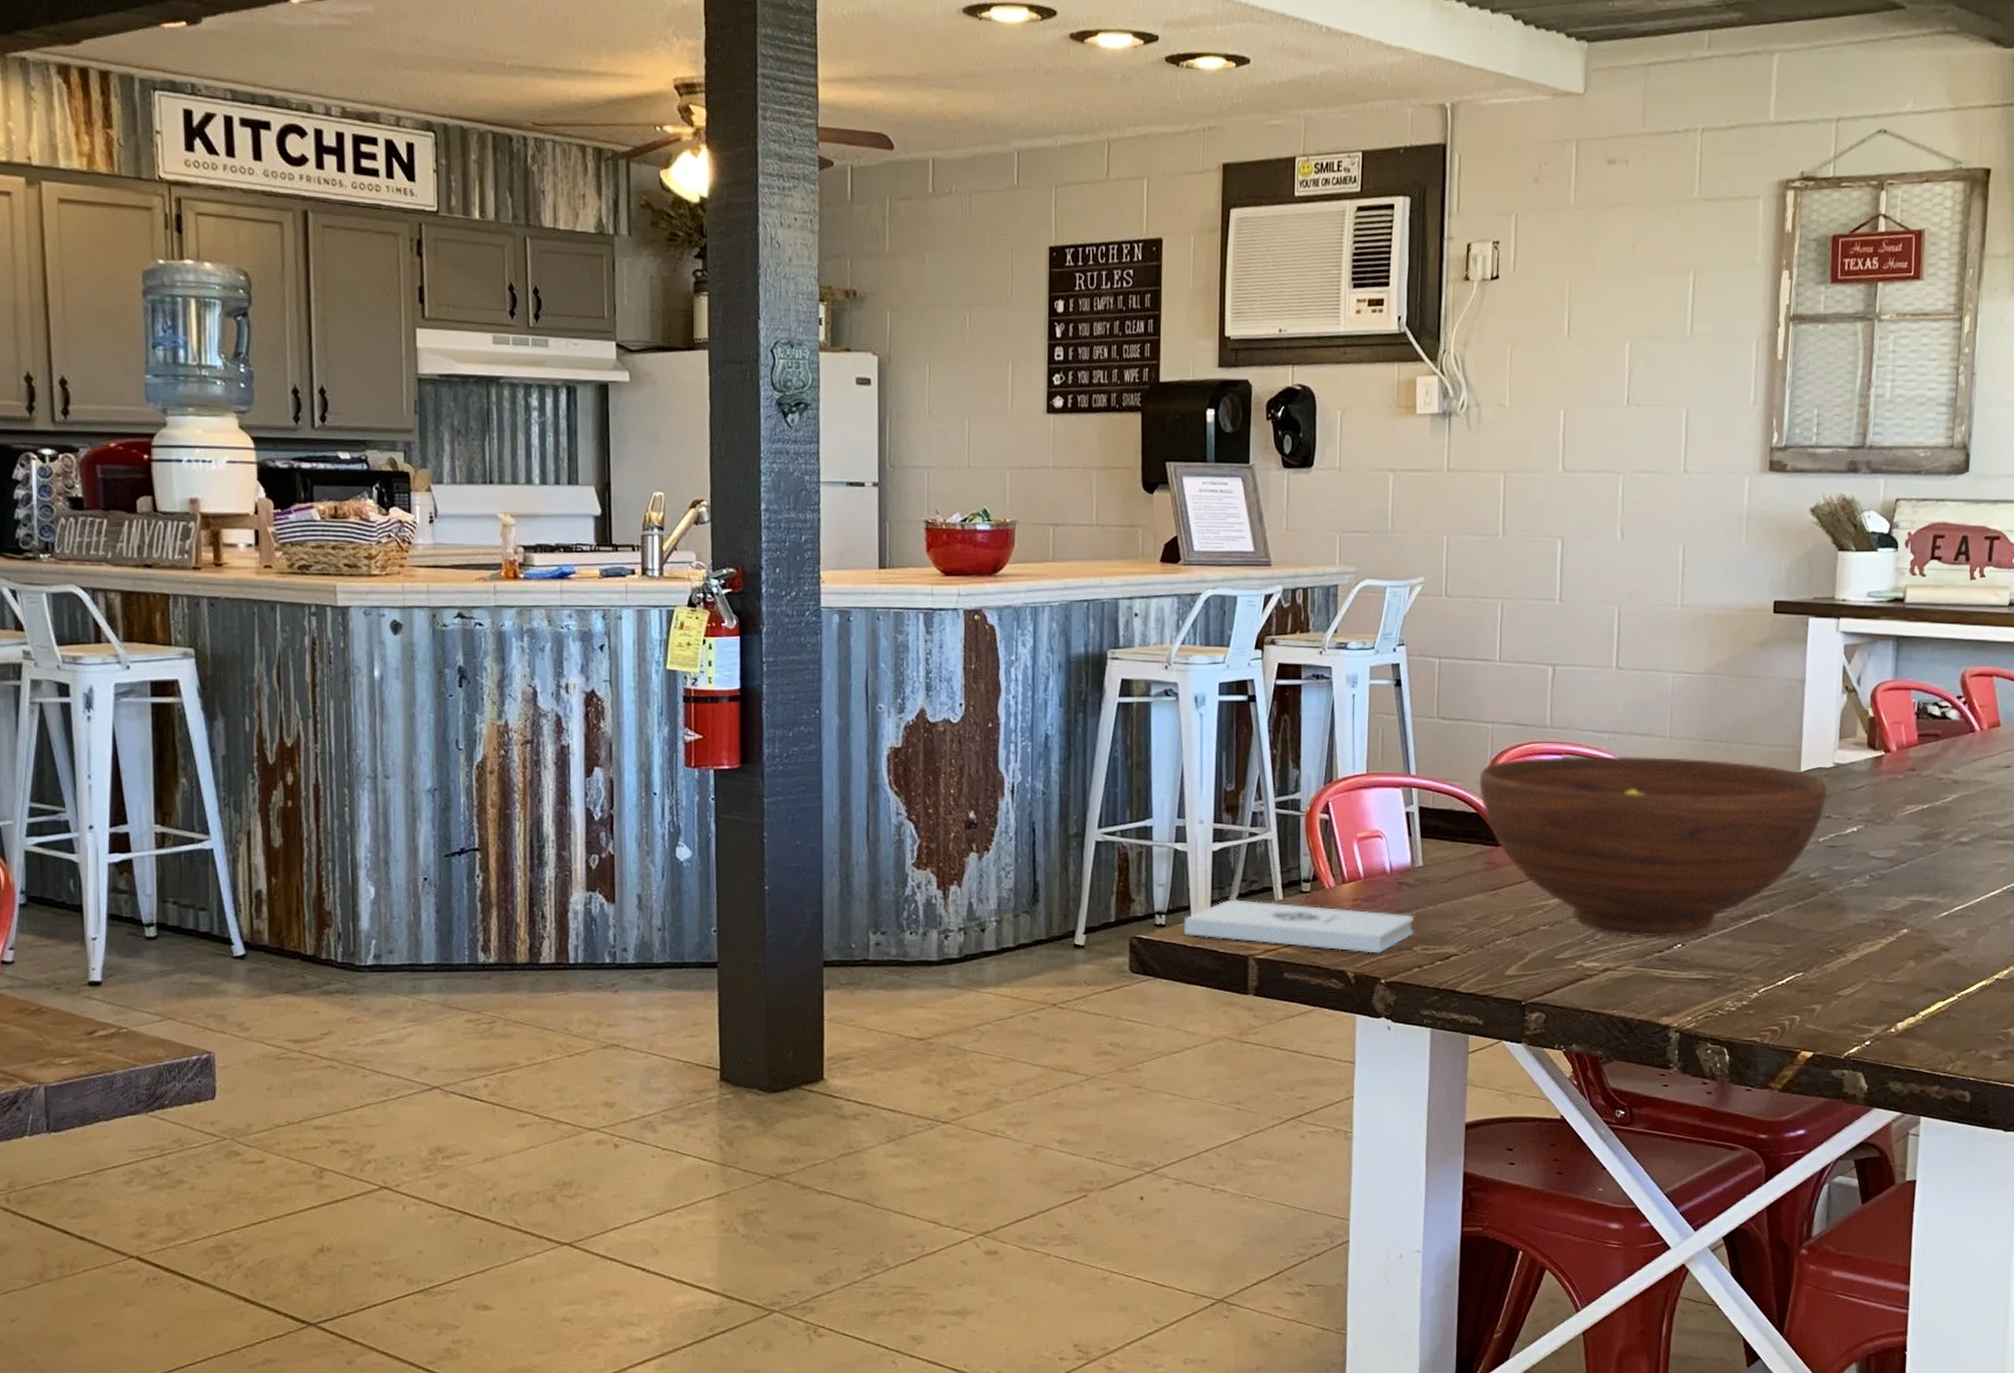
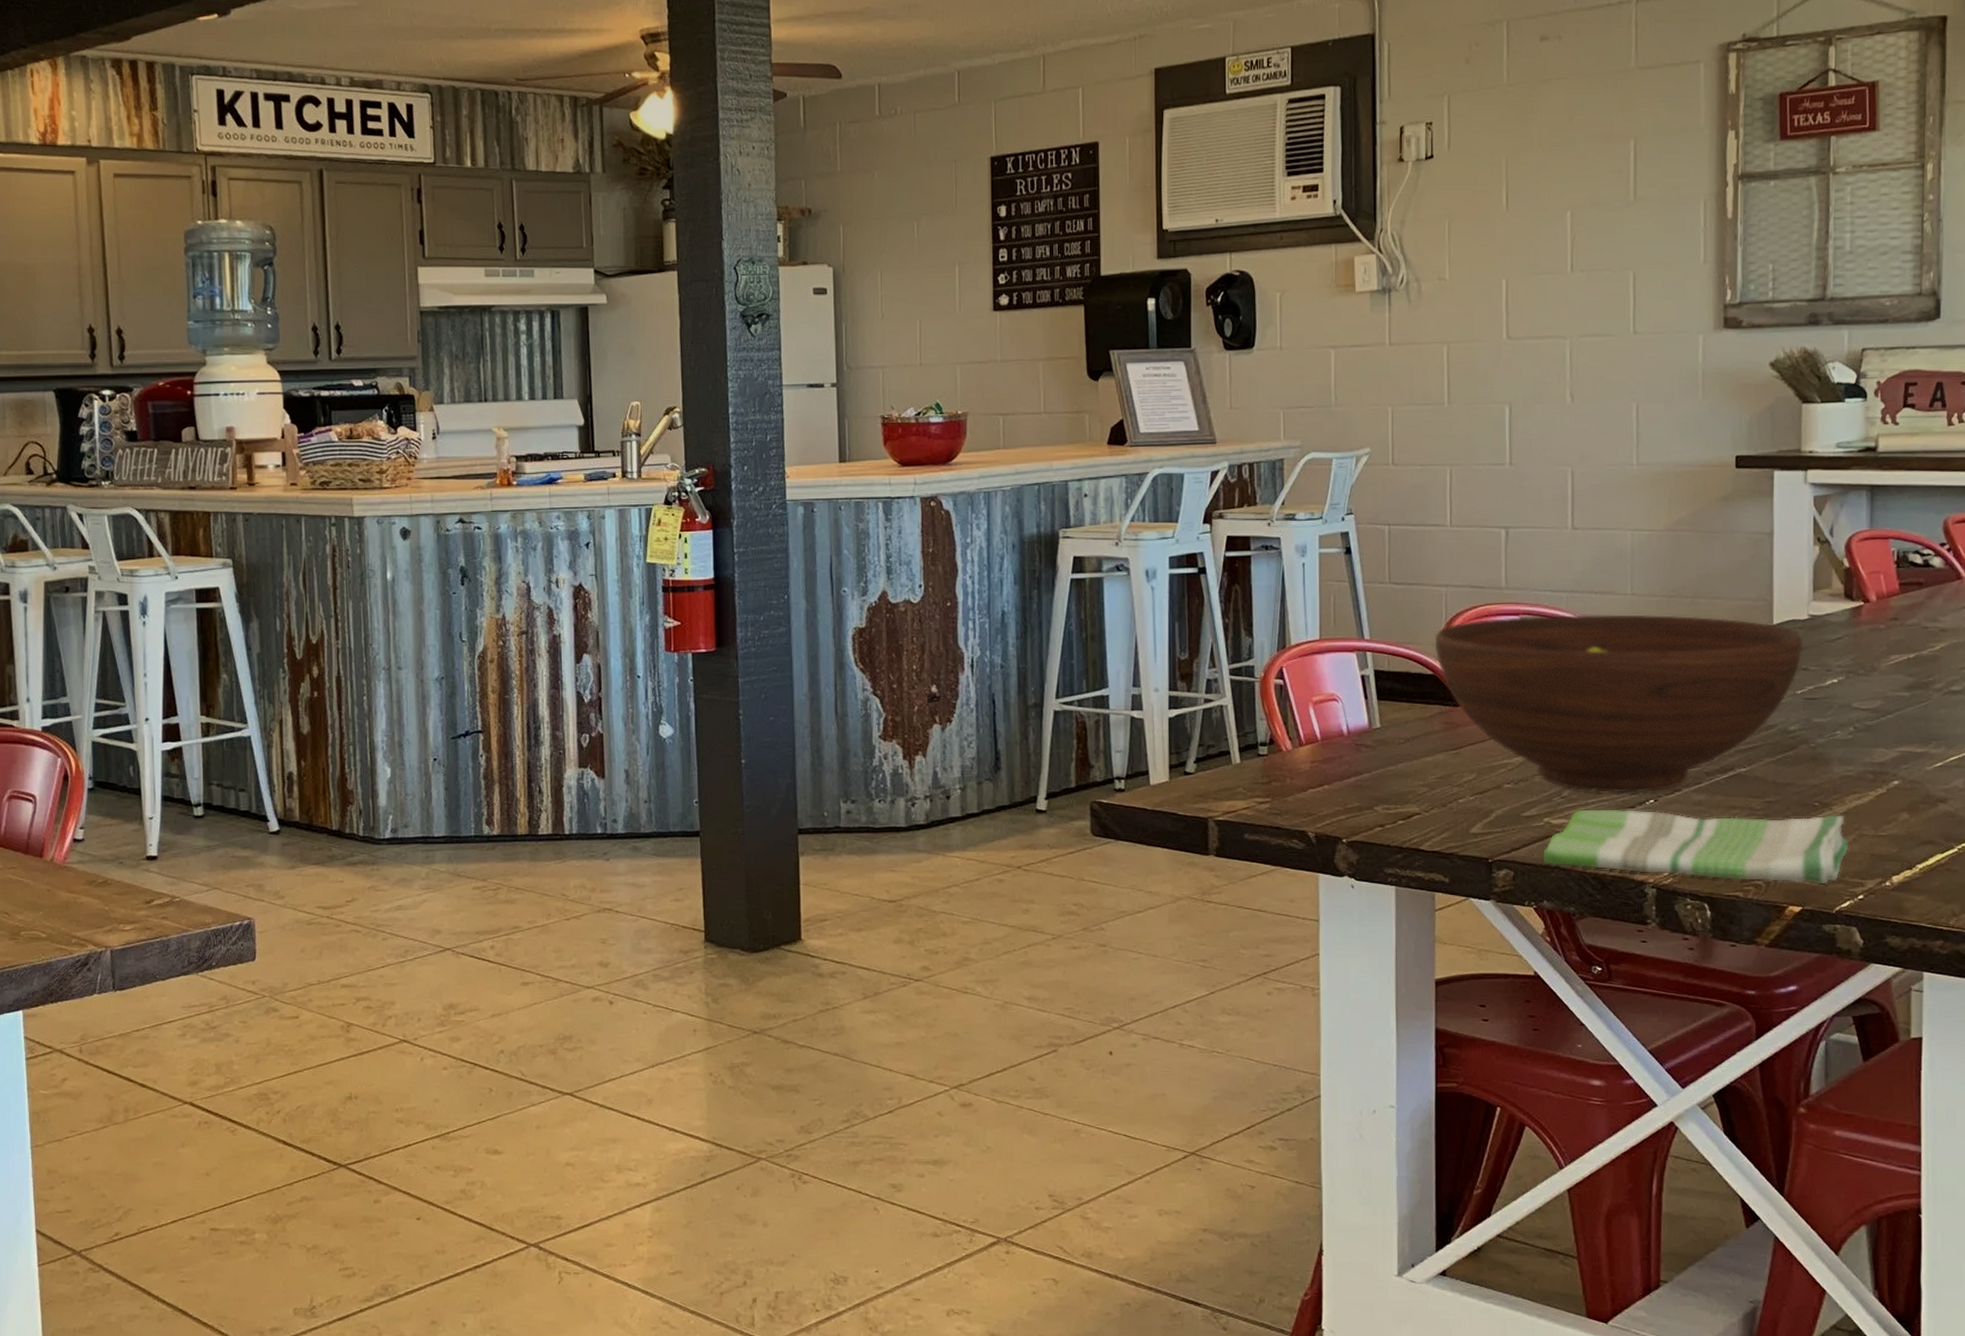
notepad: present [1184,899,1414,954] -> none [1143,763,1374,814]
dish towel: none [1575,952,1860,1030] -> present [1544,809,1849,885]

